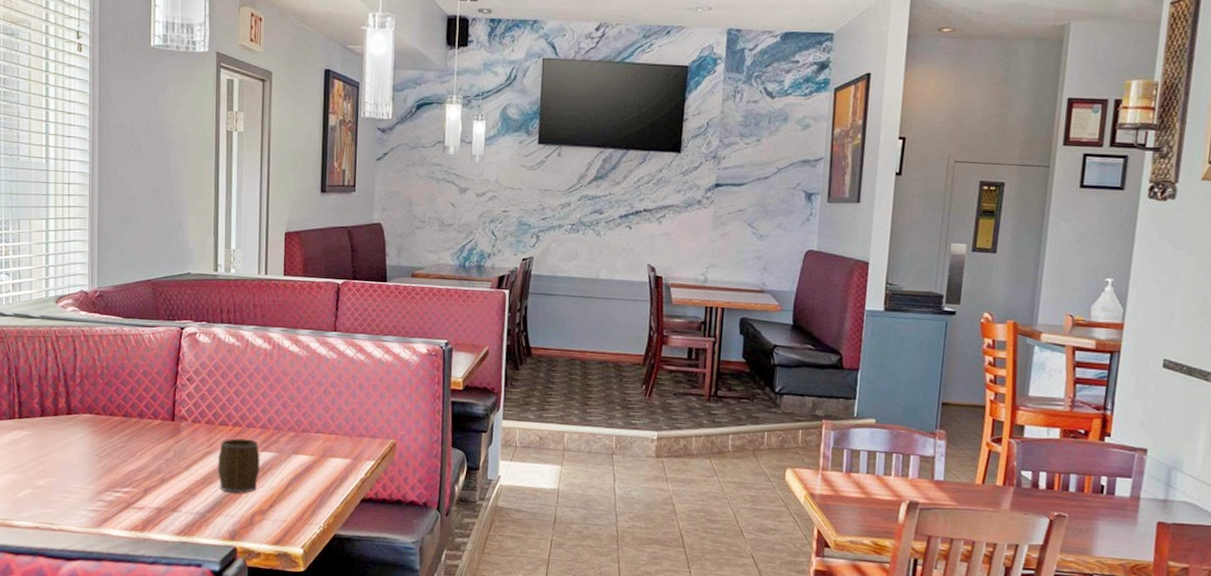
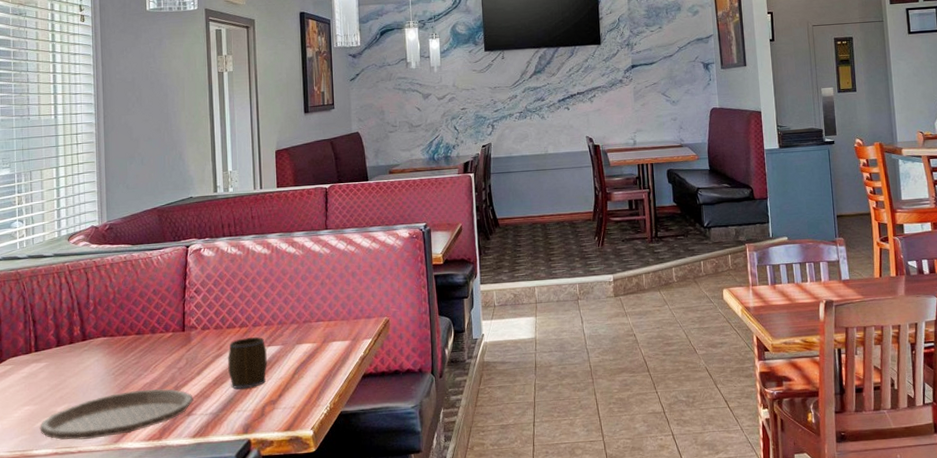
plate: none [21,475,180,520] -> present [40,388,193,440]

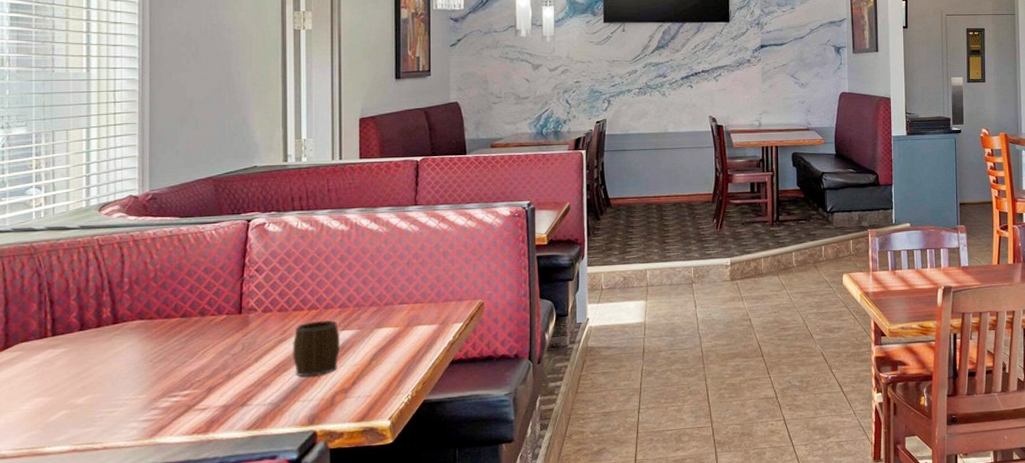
plate: present [40,388,193,440] -> none [54,377,249,435]

